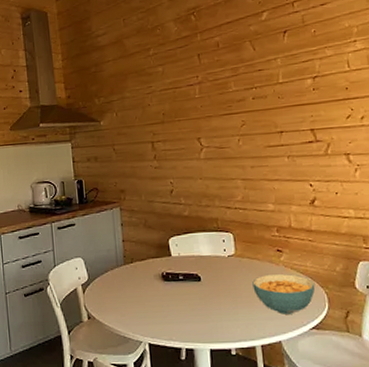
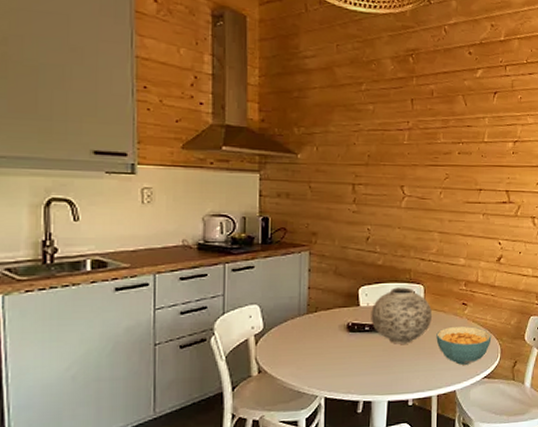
vase: none [183,236,246,293] -> present [371,287,432,344]

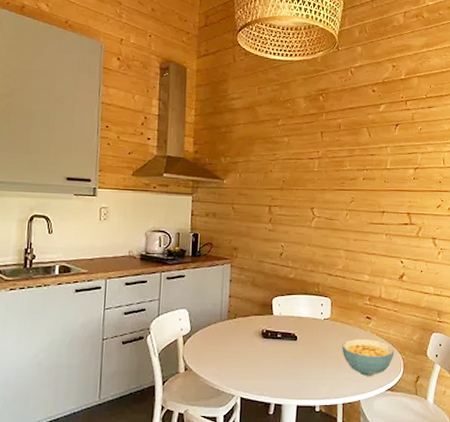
vase: present [371,287,432,344] -> none [283,299,338,352]

